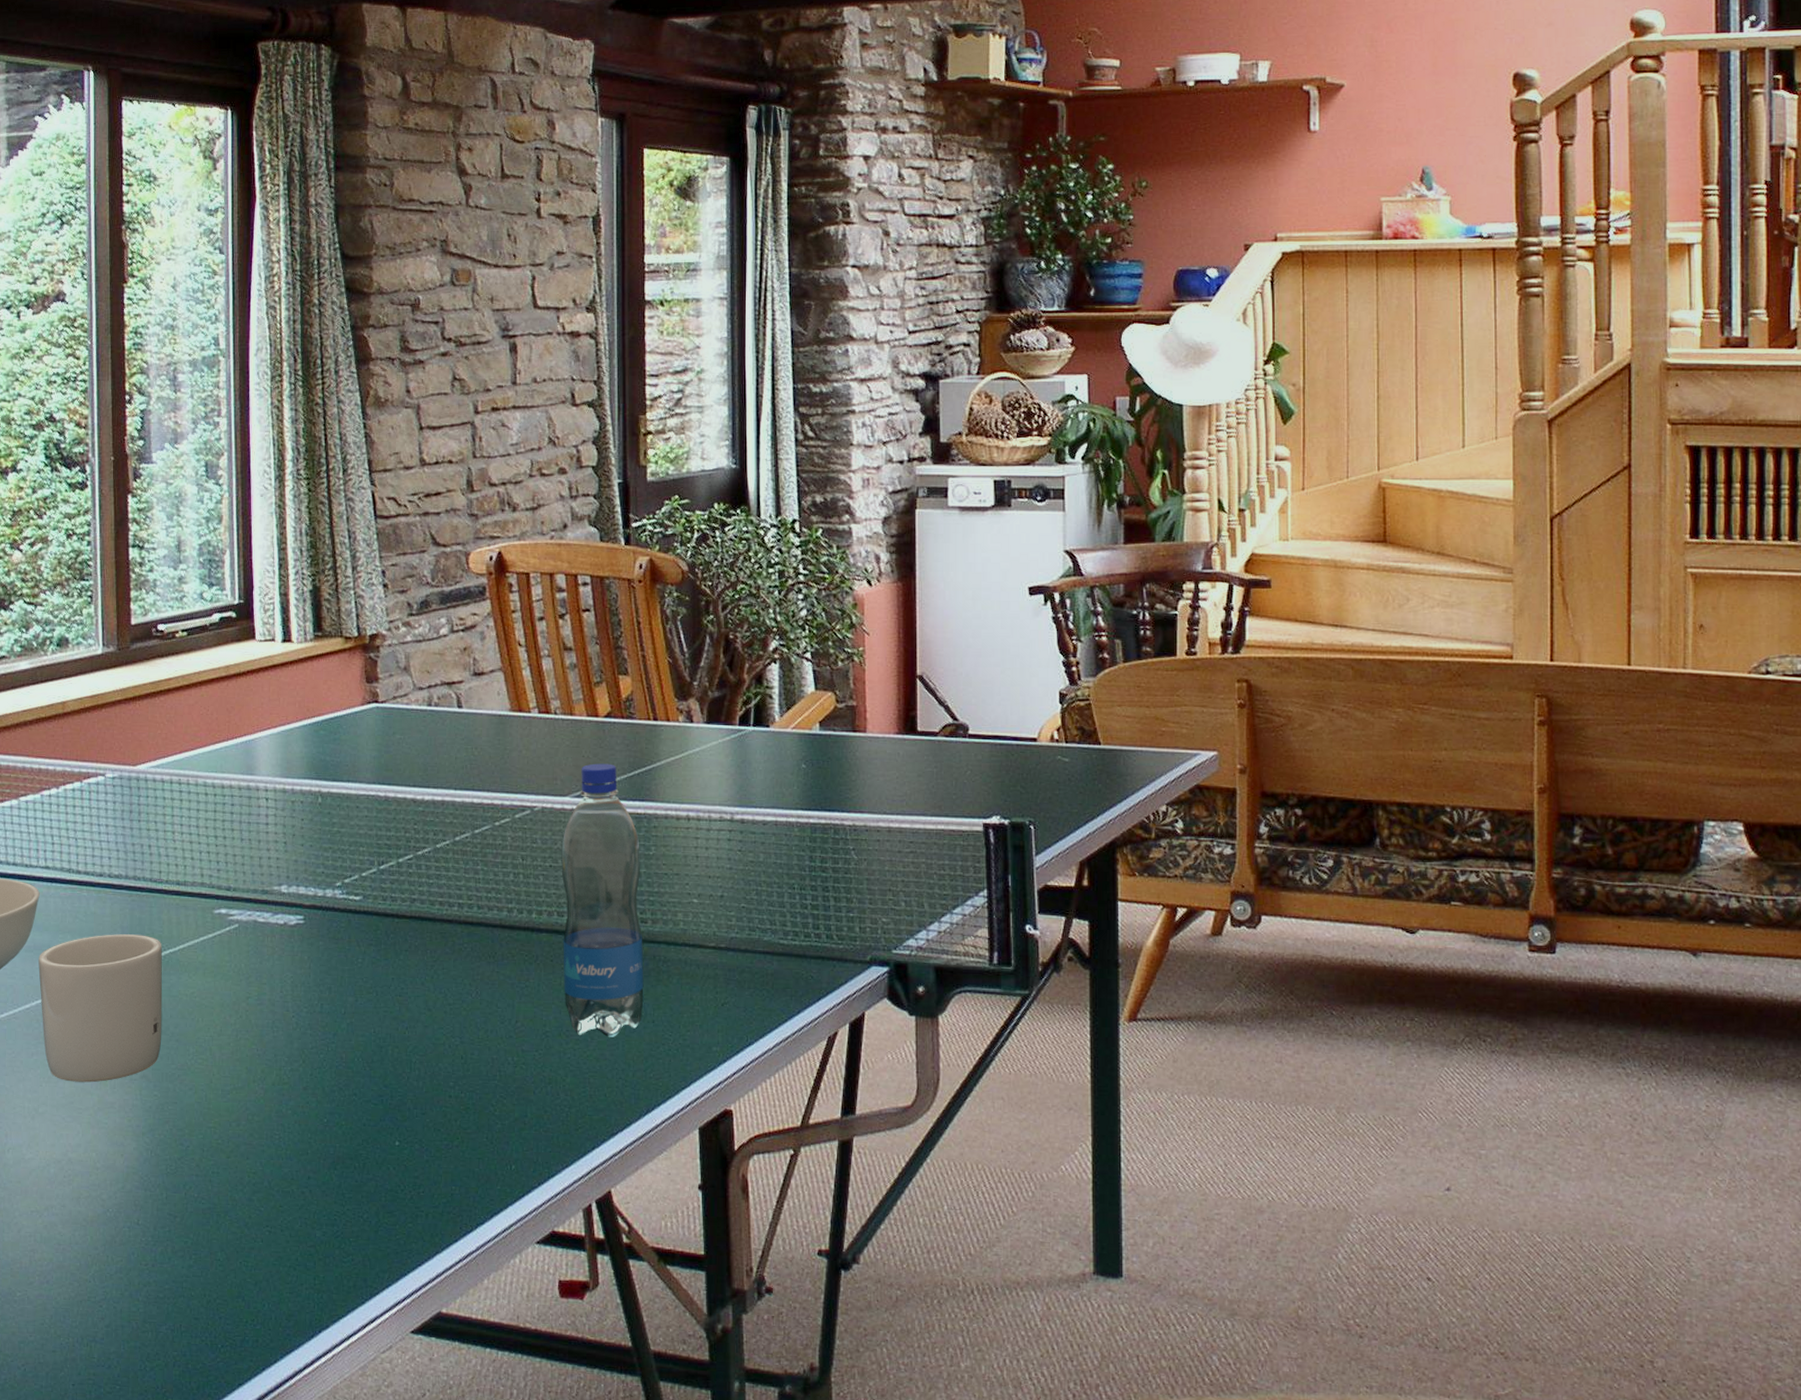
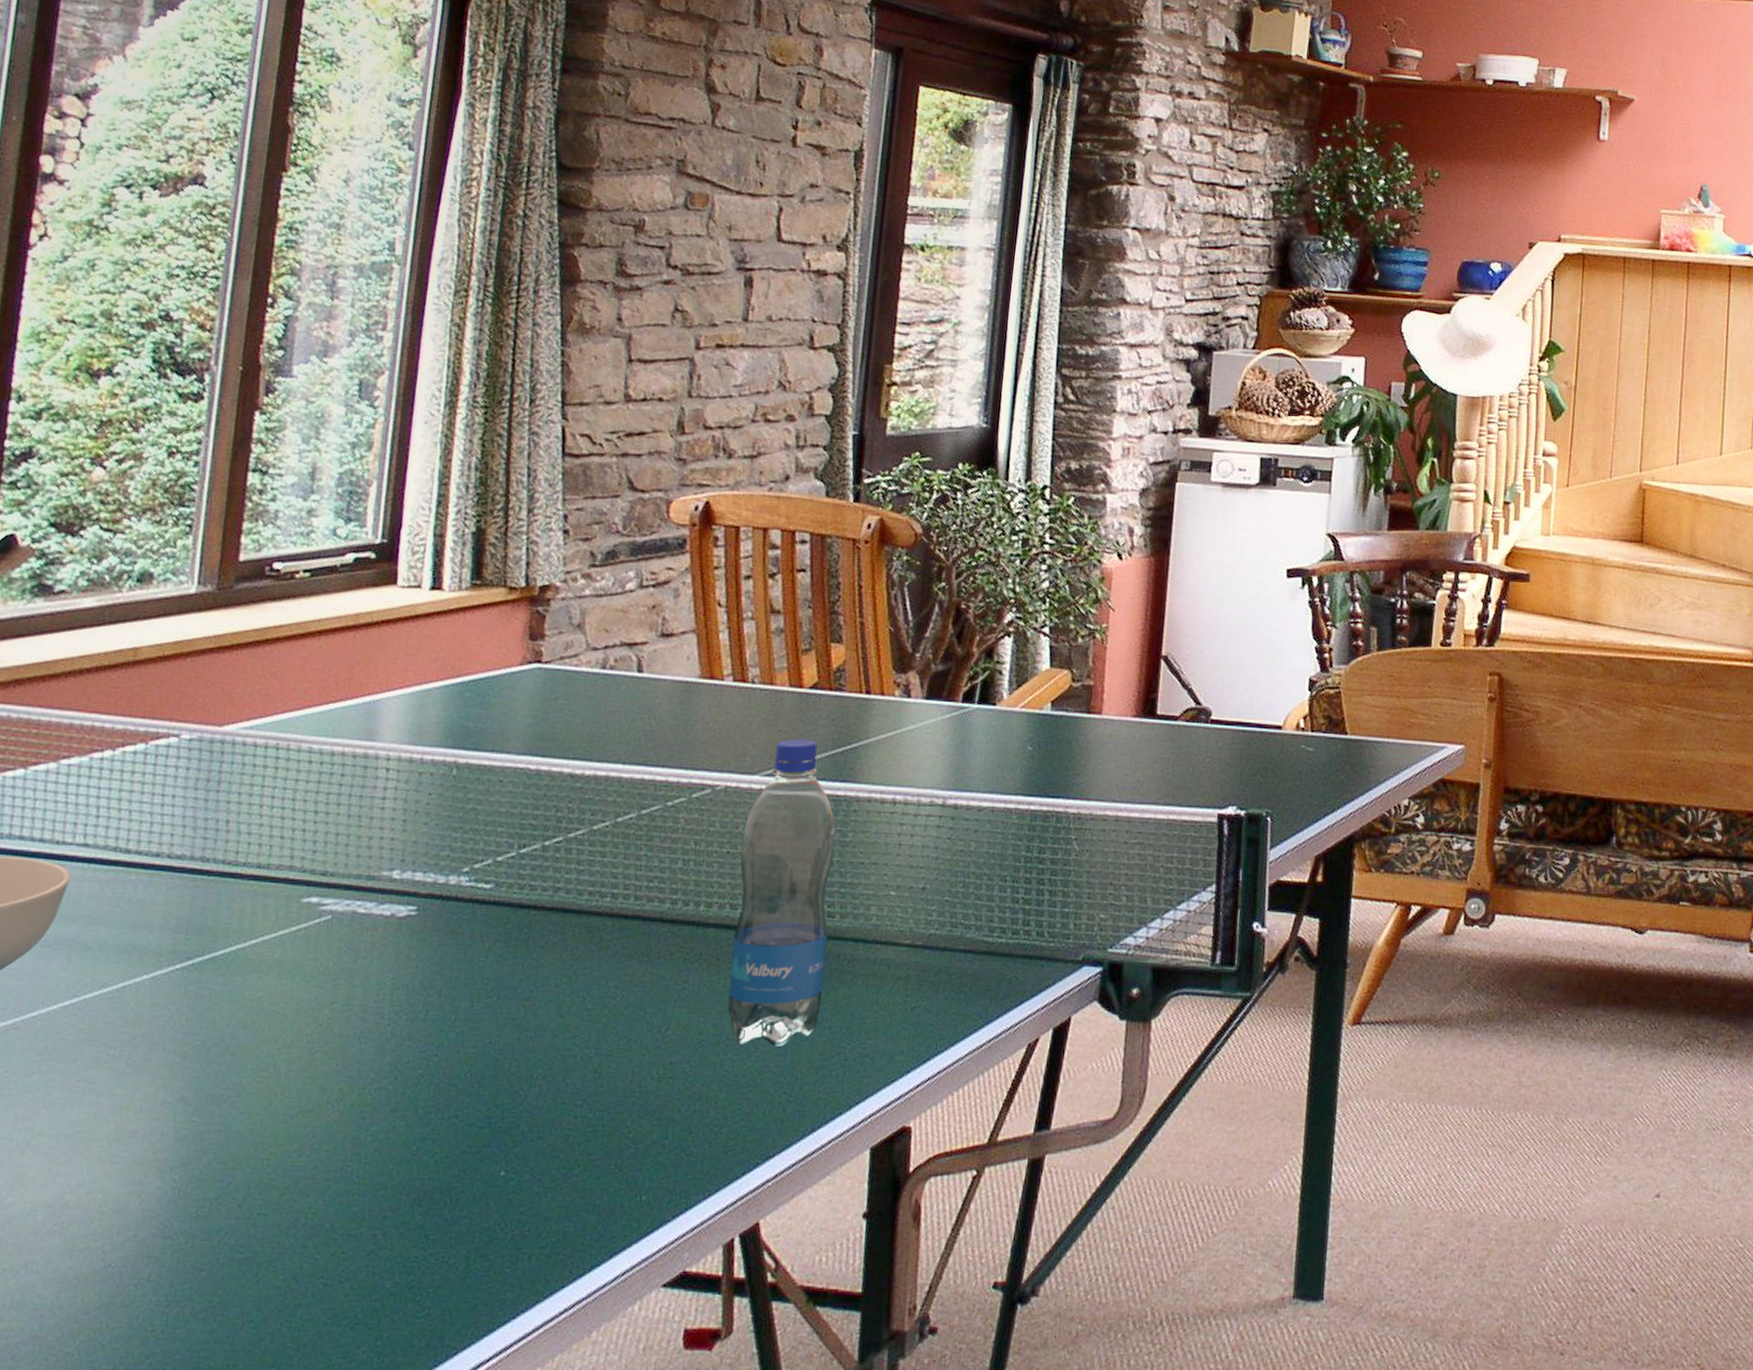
mug: present [38,934,163,1083] -> none [50,926,228,1107]

